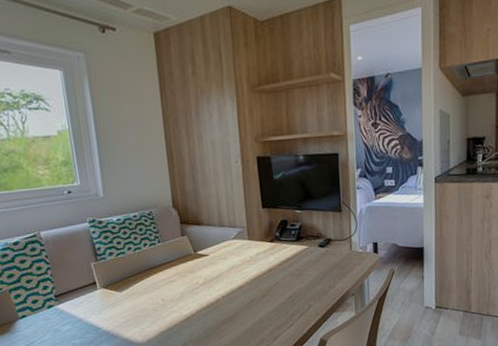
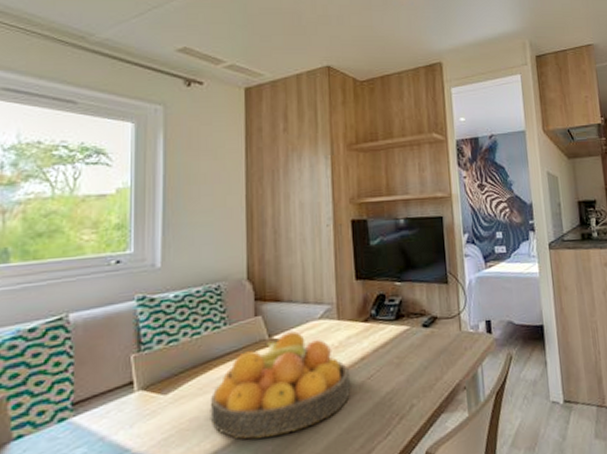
fruit bowl: none [154,248,261,325] -> present [210,331,351,439]

